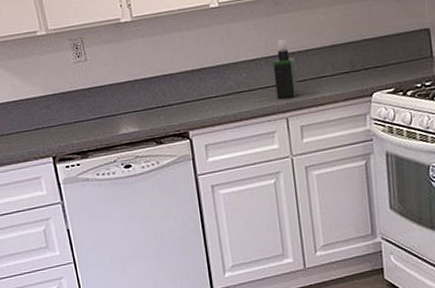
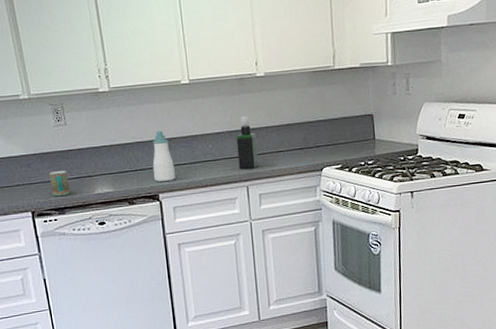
mug: none [70,110,93,139] -> present [49,171,70,196]
soap bottle: none [180,60,206,118] -> present [152,130,175,182]

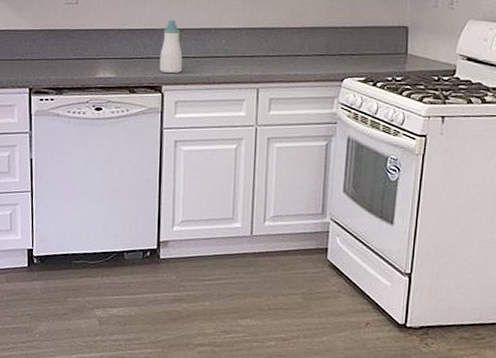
mug: present [49,171,70,196] -> none [52,50,72,75]
spray bottle: present [236,116,259,170] -> none [251,14,275,71]

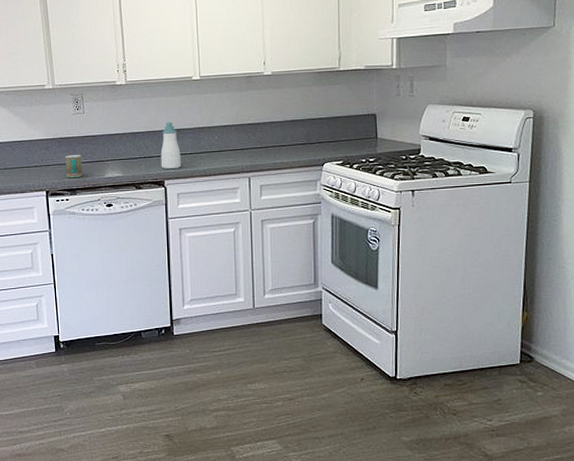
mug: none [52,50,72,75] -> present [65,155,83,177]

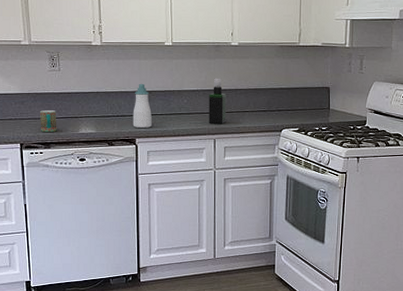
spray bottle: none [241,111,261,161] -> present [208,78,227,124]

